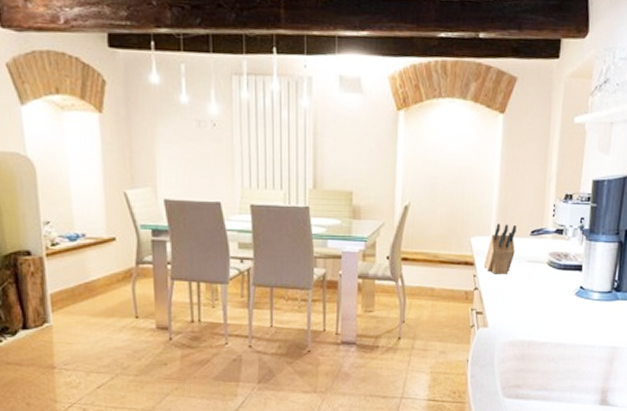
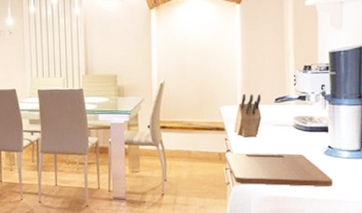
cutting board: none [471,291,581,331] -> present [224,152,333,187]

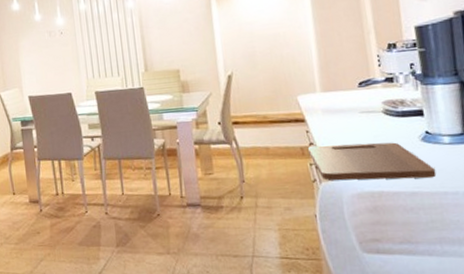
knife block: present [233,94,262,138] -> none [314,78,346,129]

